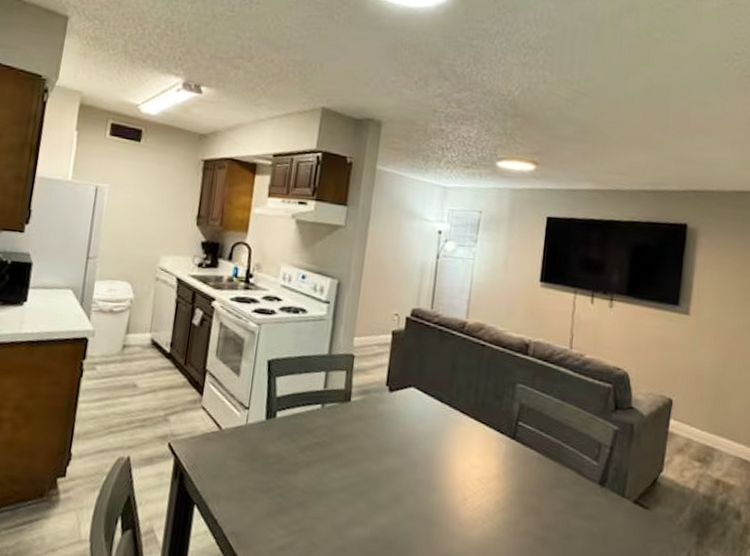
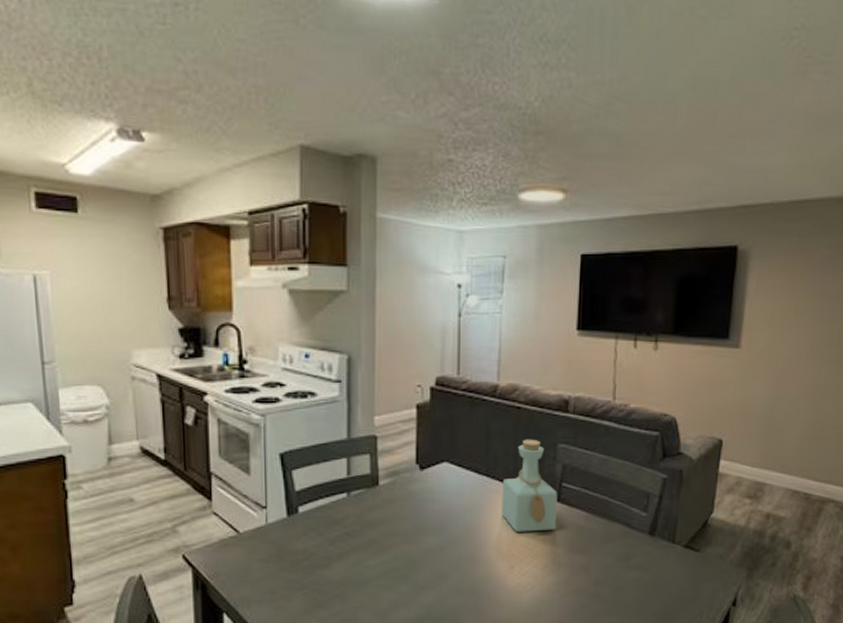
bottle: none [460,375,514,467] -> present [501,439,558,533]

